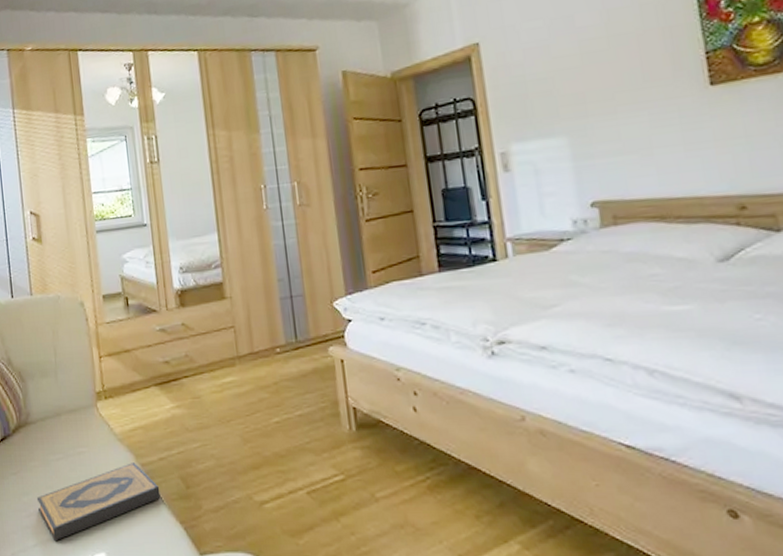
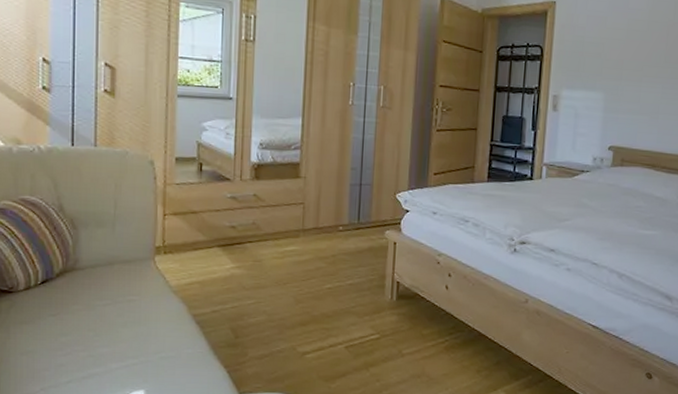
hardback book: present [36,462,161,542] -> none [75,313,209,379]

